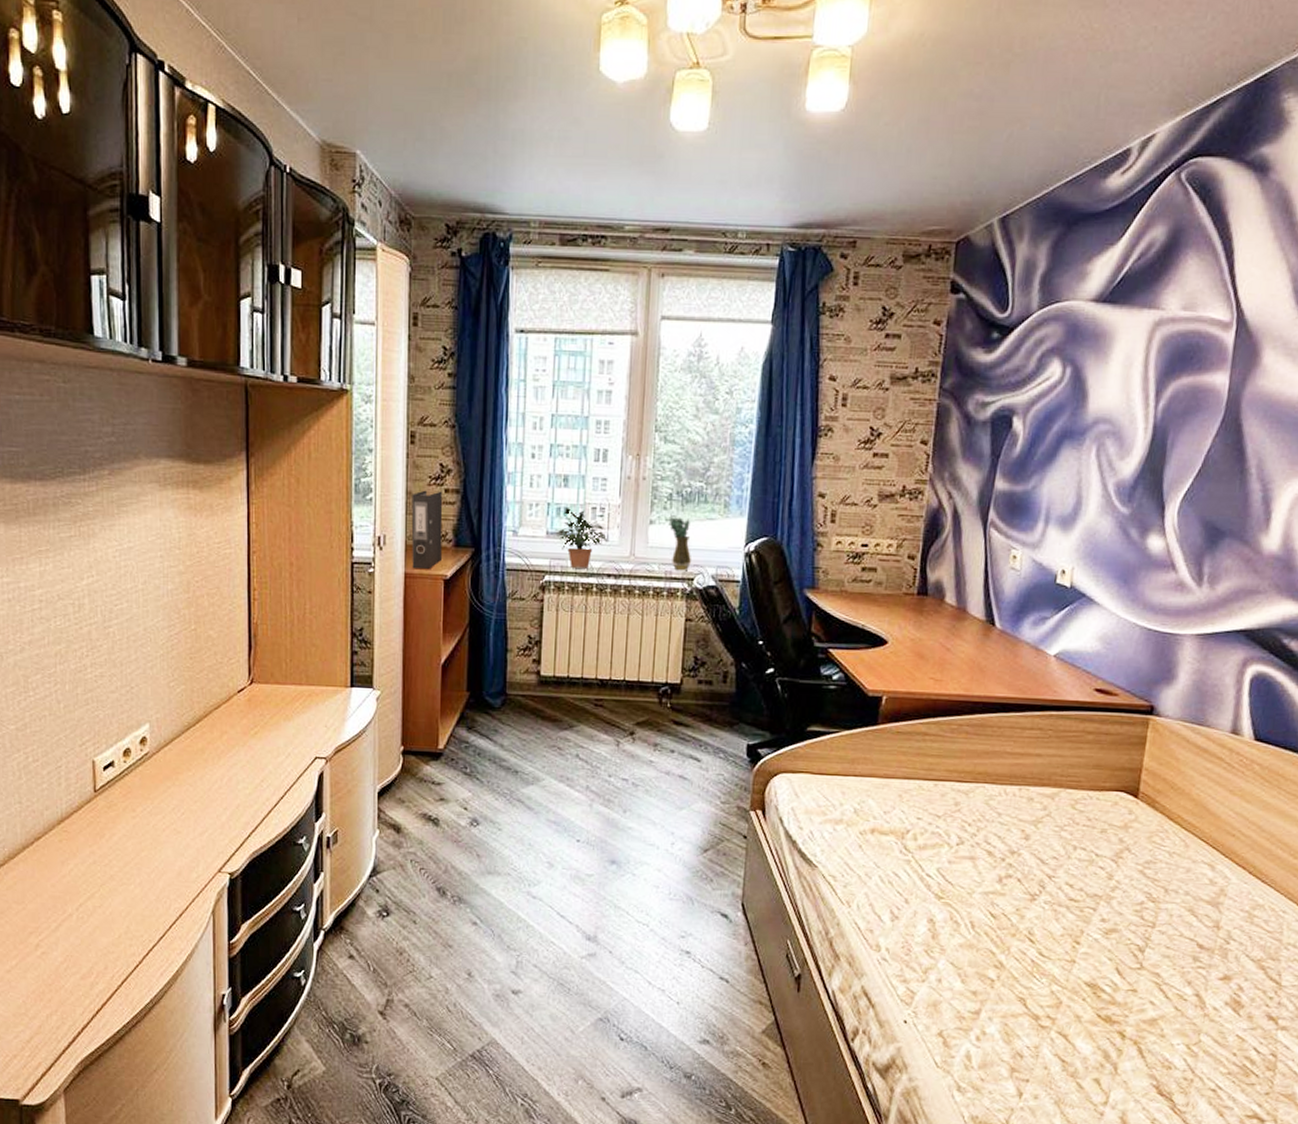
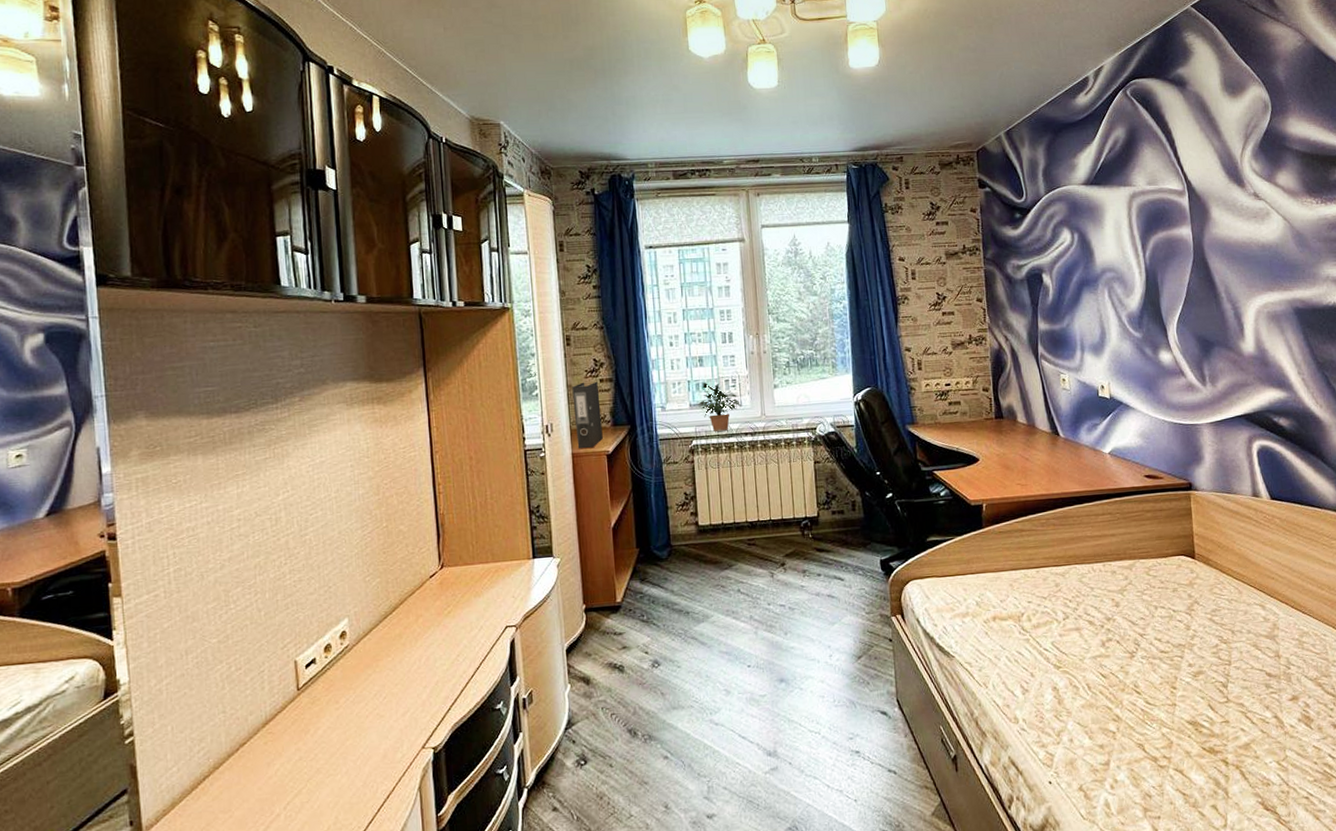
vase: present [668,514,691,571] -> none [789,378,812,424]

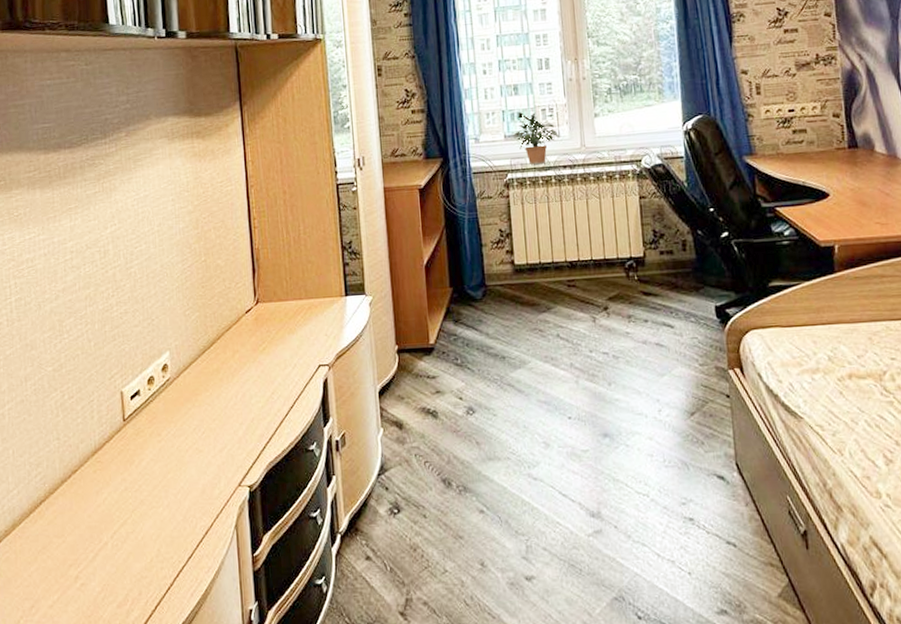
binder: present [572,381,603,449] -> none [383,112,415,183]

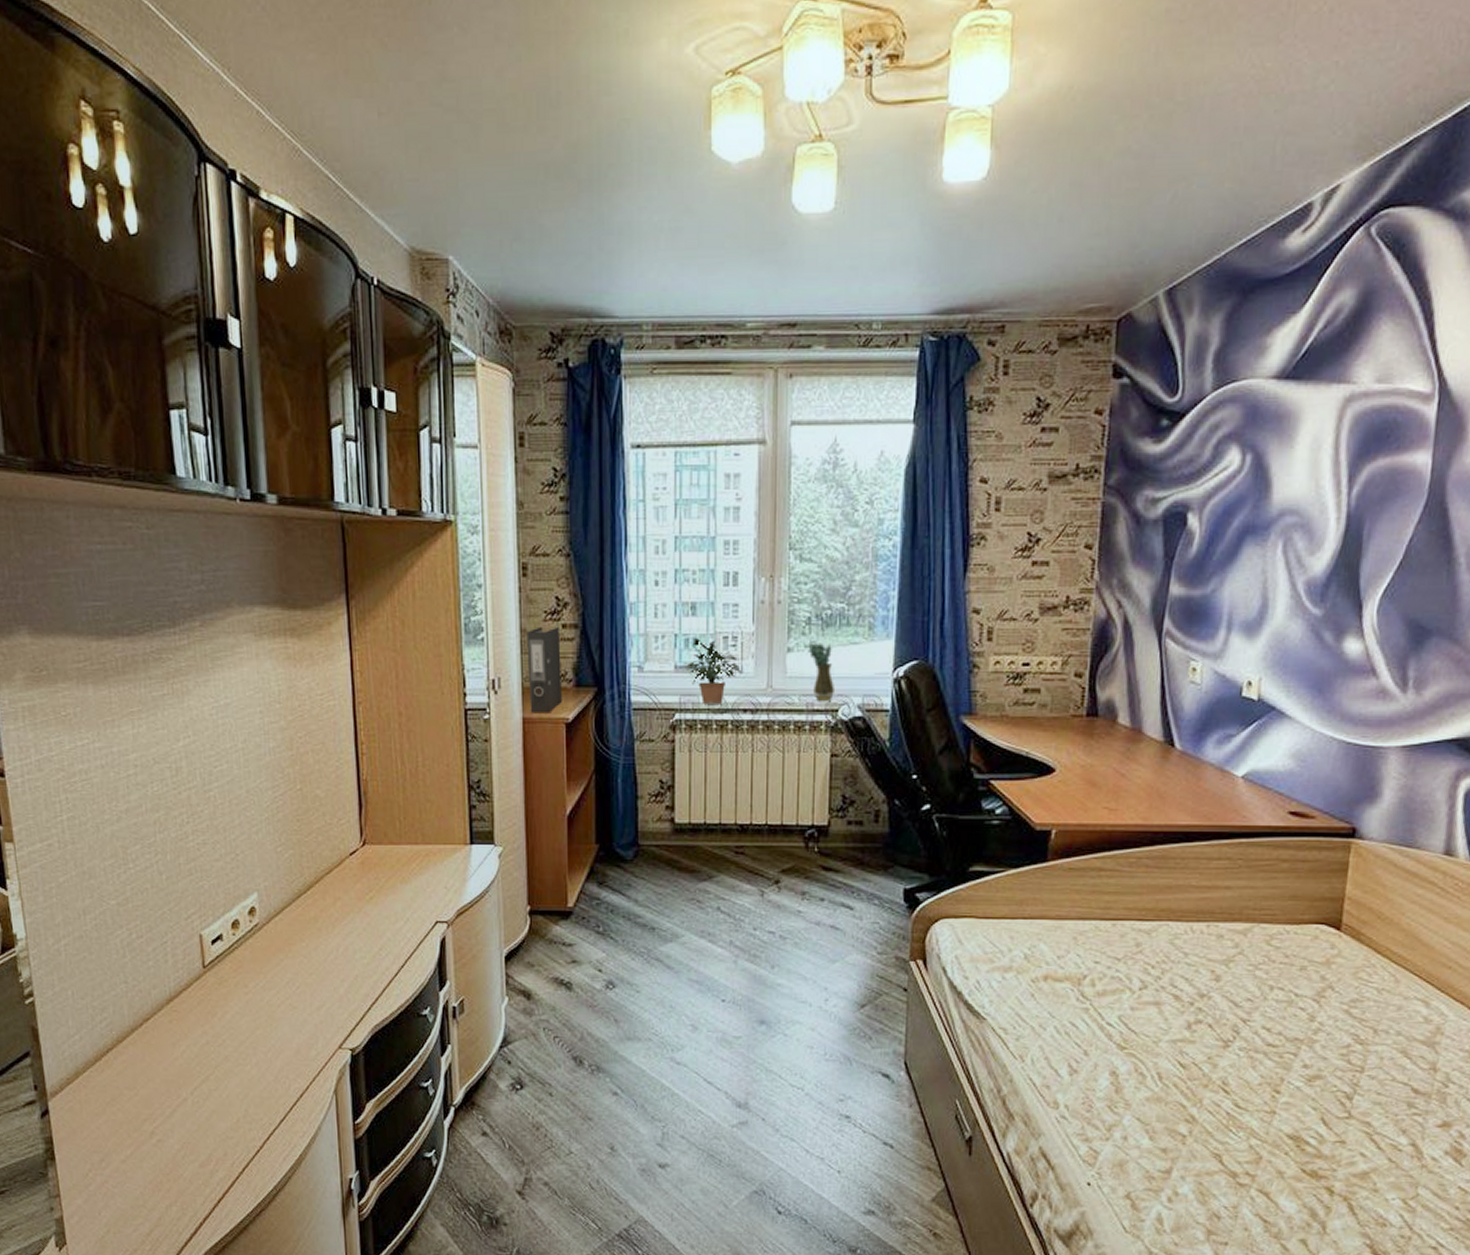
binder: none [383,112,415,183] -> present [527,626,562,713]
vase: none [611,106,637,155] -> present [808,639,834,702]

